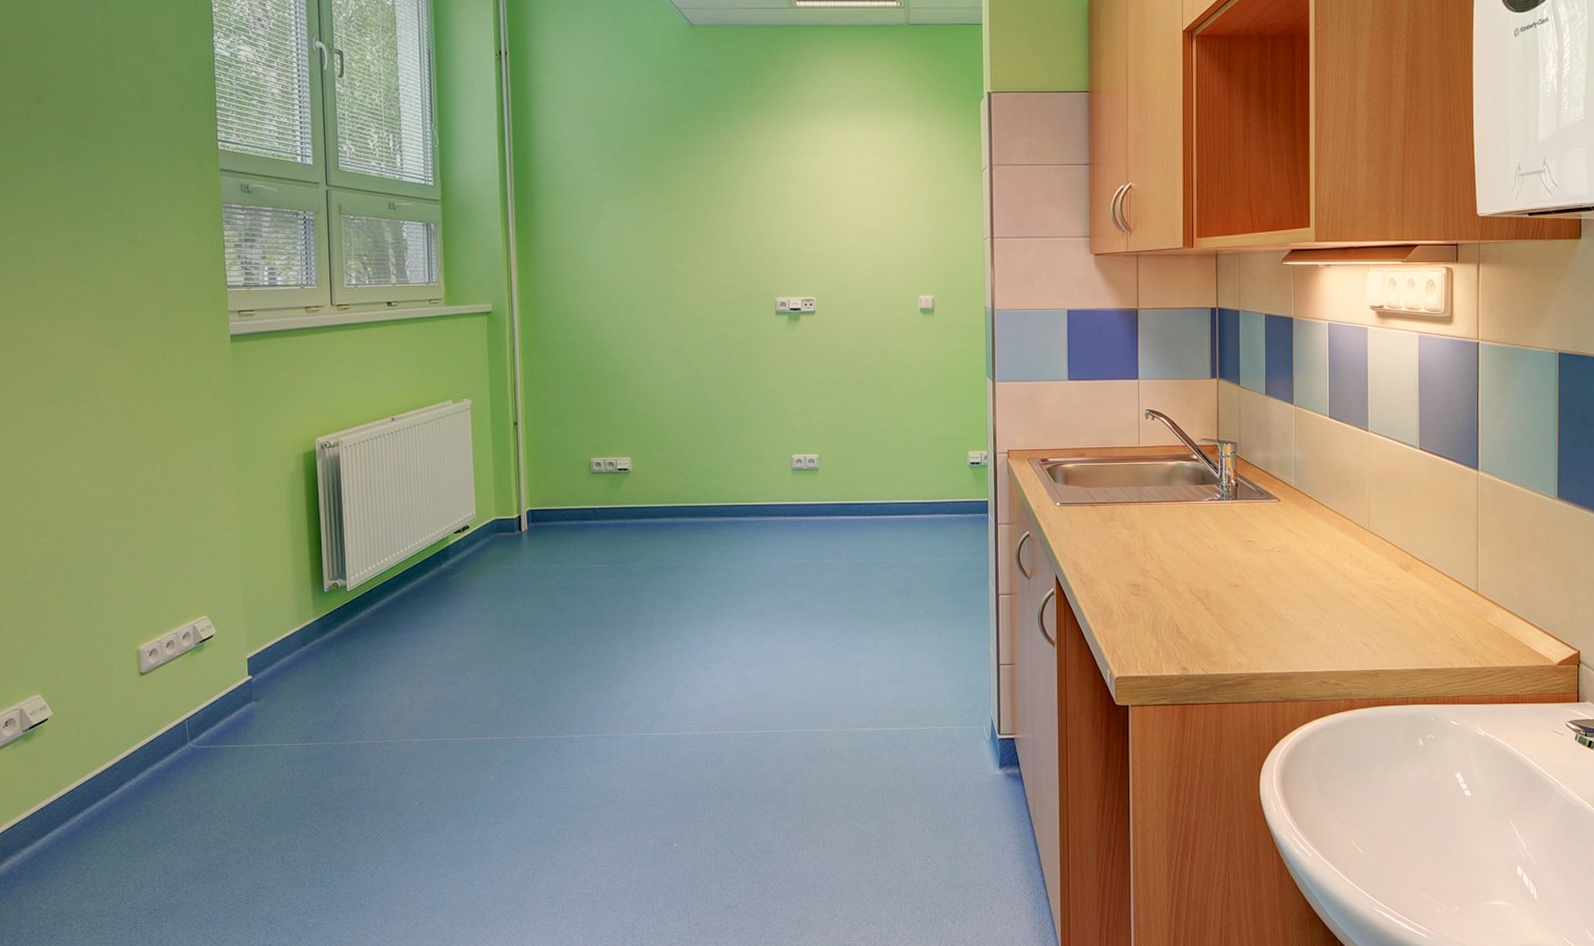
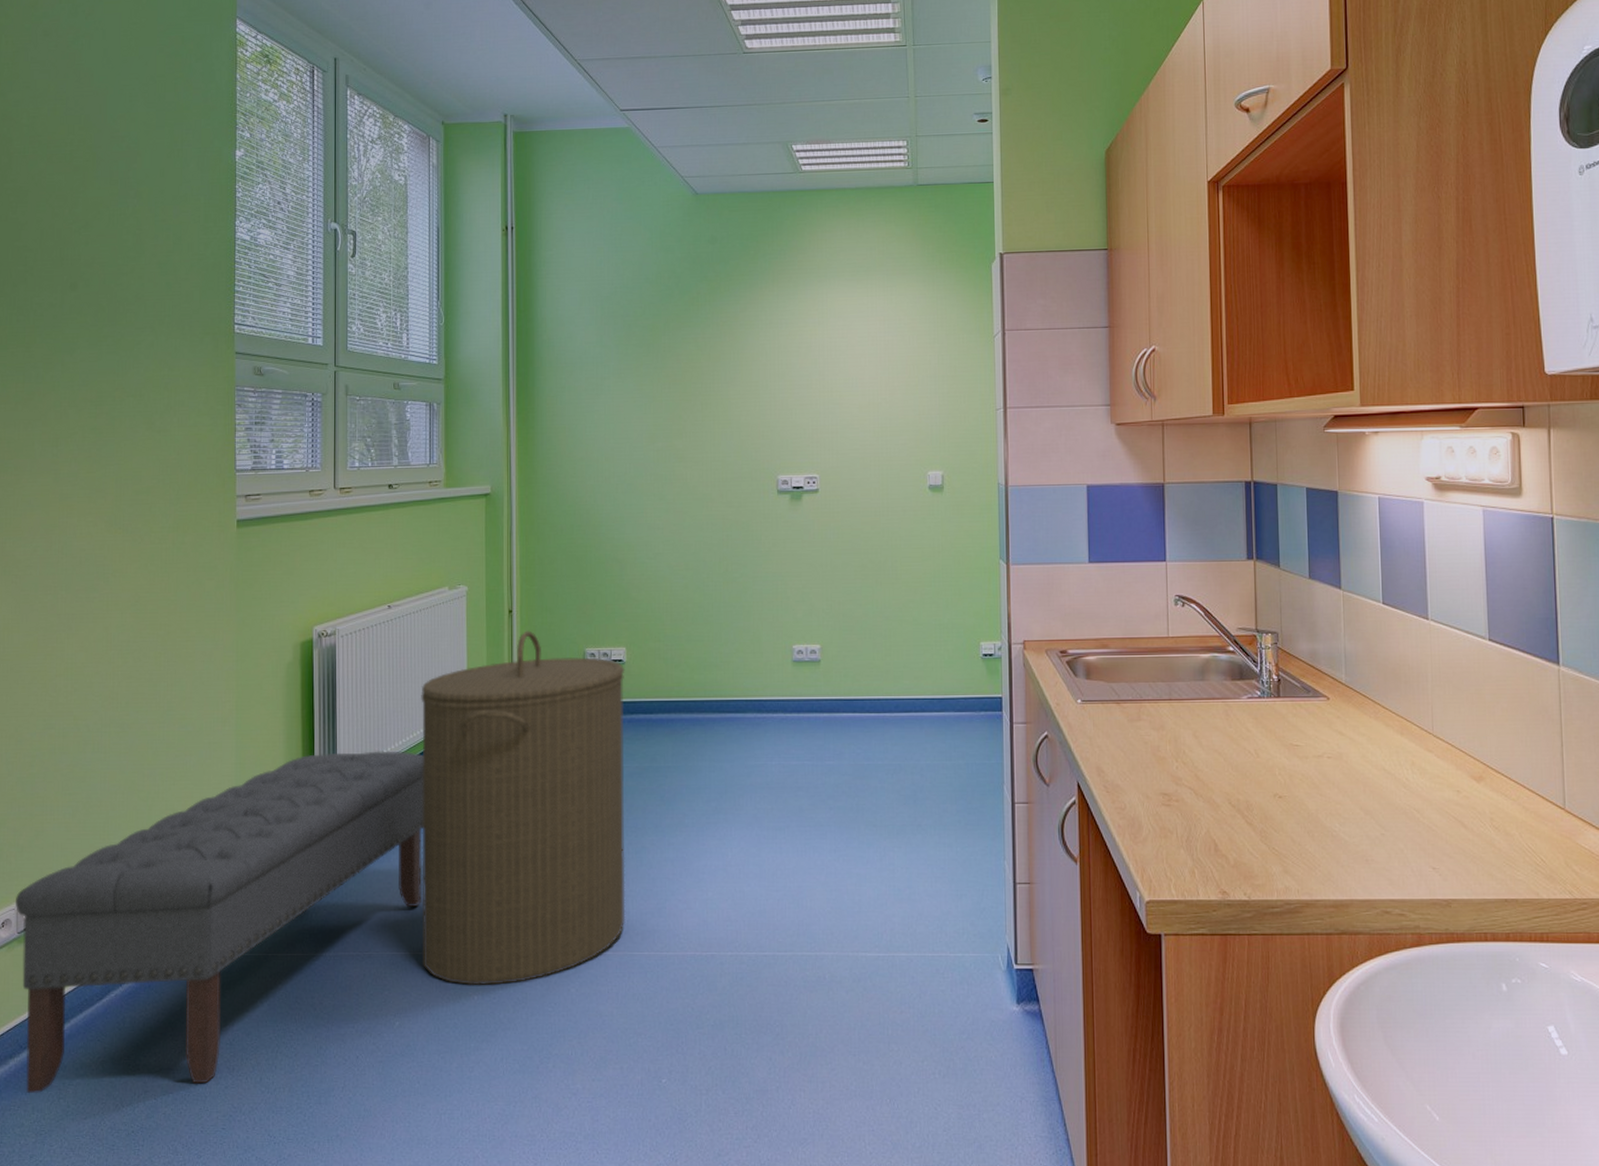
bench: none [18,555,436,879] -> present [16,751,424,1093]
laundry hamper: none [428,442,636,768] -> present [421,630,626,986]

